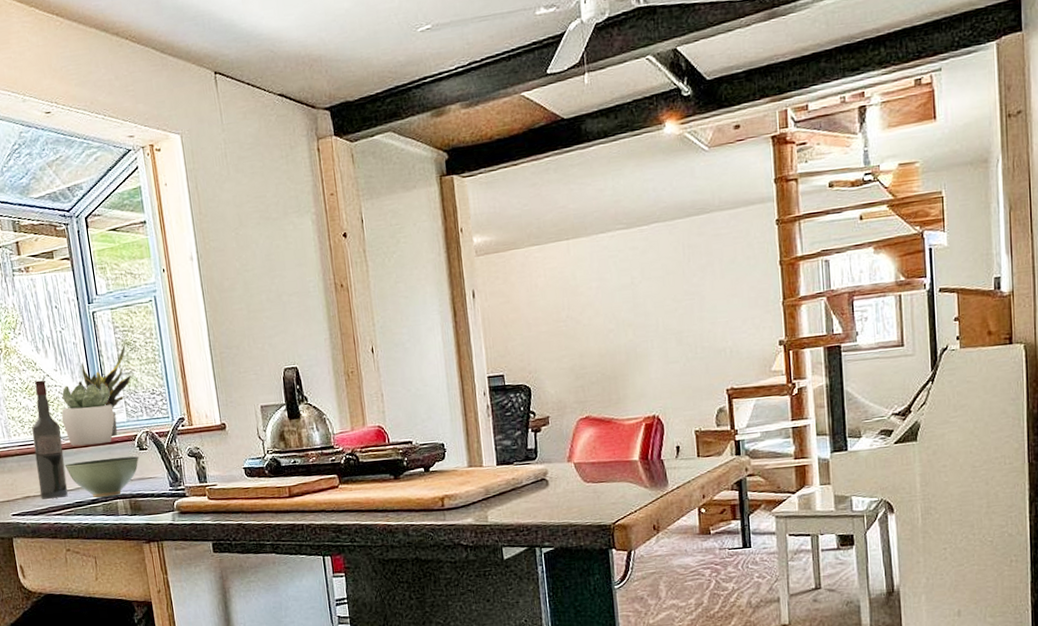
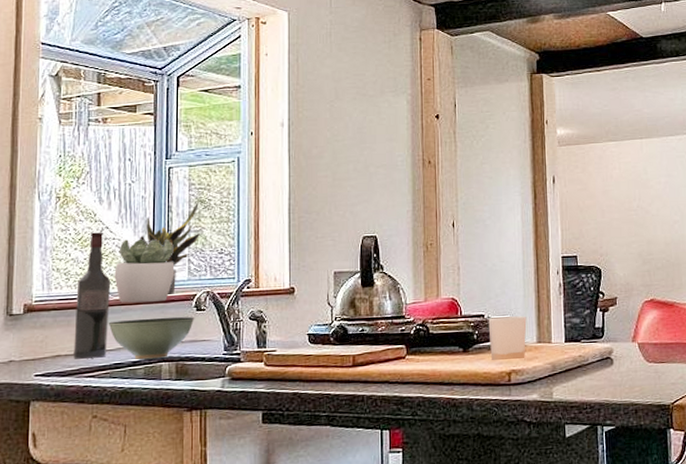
mug: none [416,440,458,486] -> present [488,315,527,360]

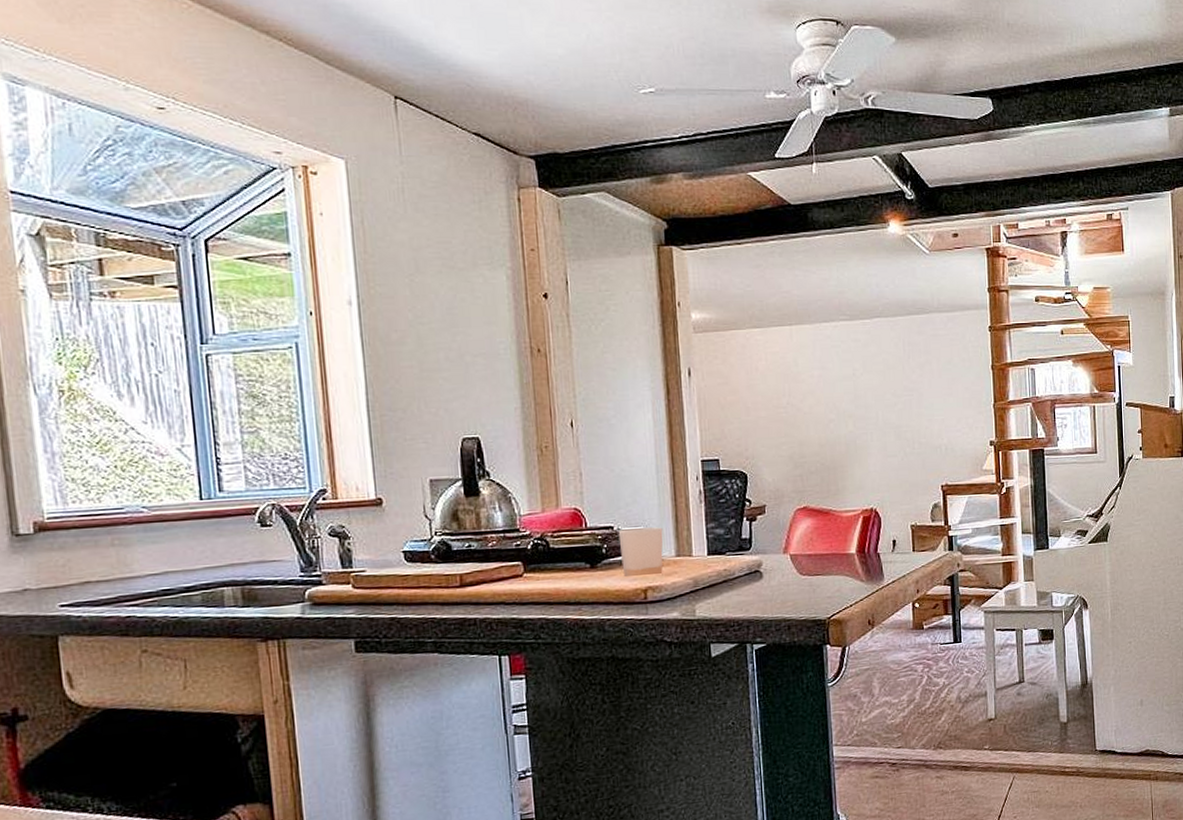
wine bottle: present [73,232,111,359] -> none [100,433,151,586]
bowl: present [109,317,195,360] -> none [149,534,260,585]
succulent plant: present [114,239,175,303] -> none [149,442,228,519]
potted plant: present [140,202,201,294] -> none [177,397,257,508]

